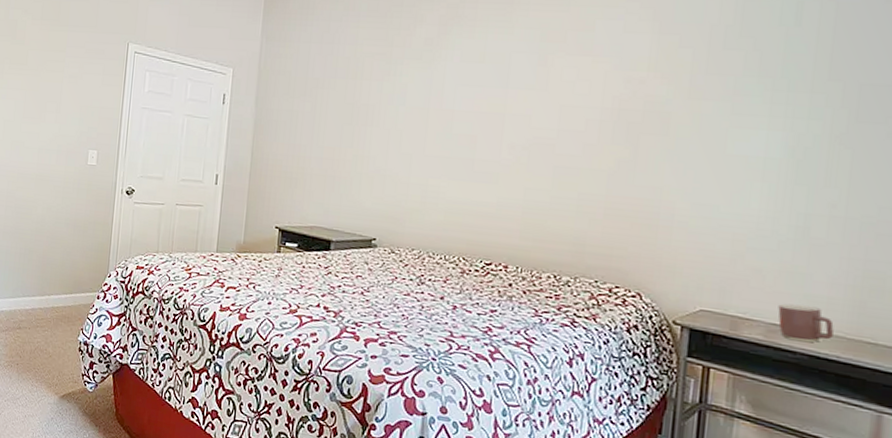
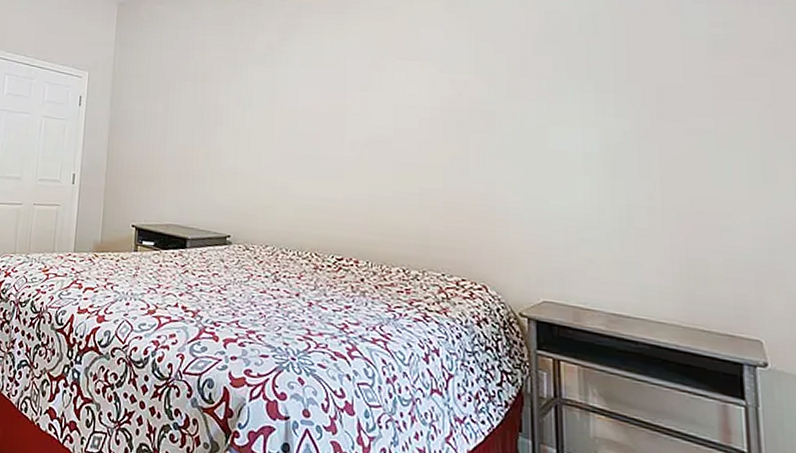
mug: present [777,303,834,343] -> none [615,293,669,332]

